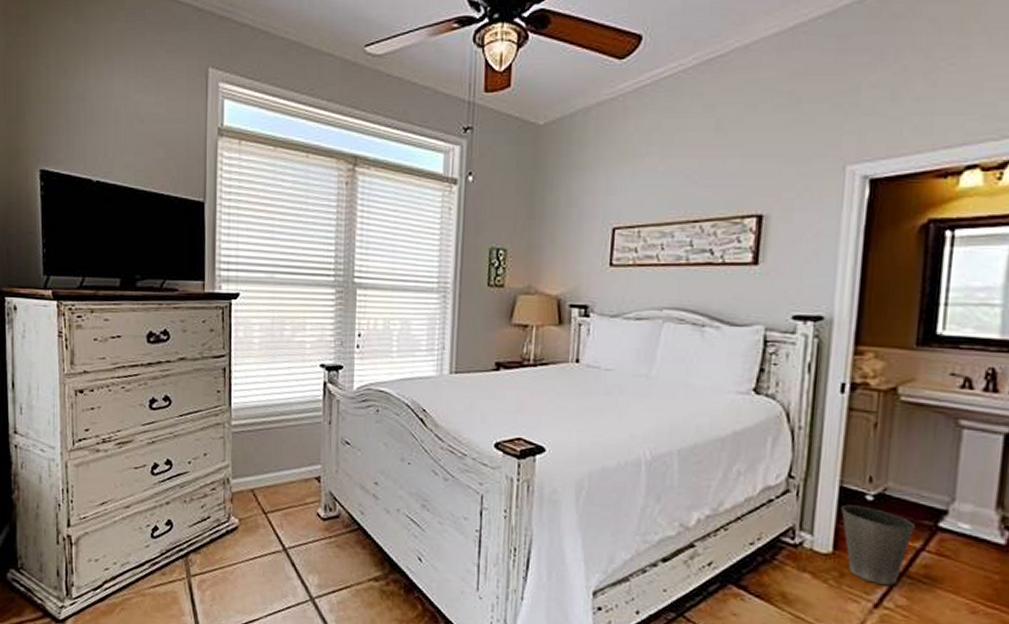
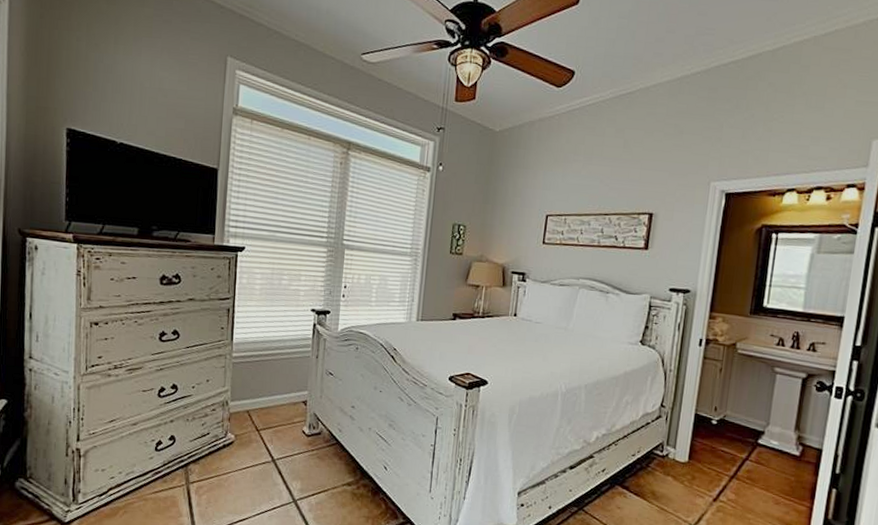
waste basket: present [841,504,915,586] -> none [695,427,743,486]

